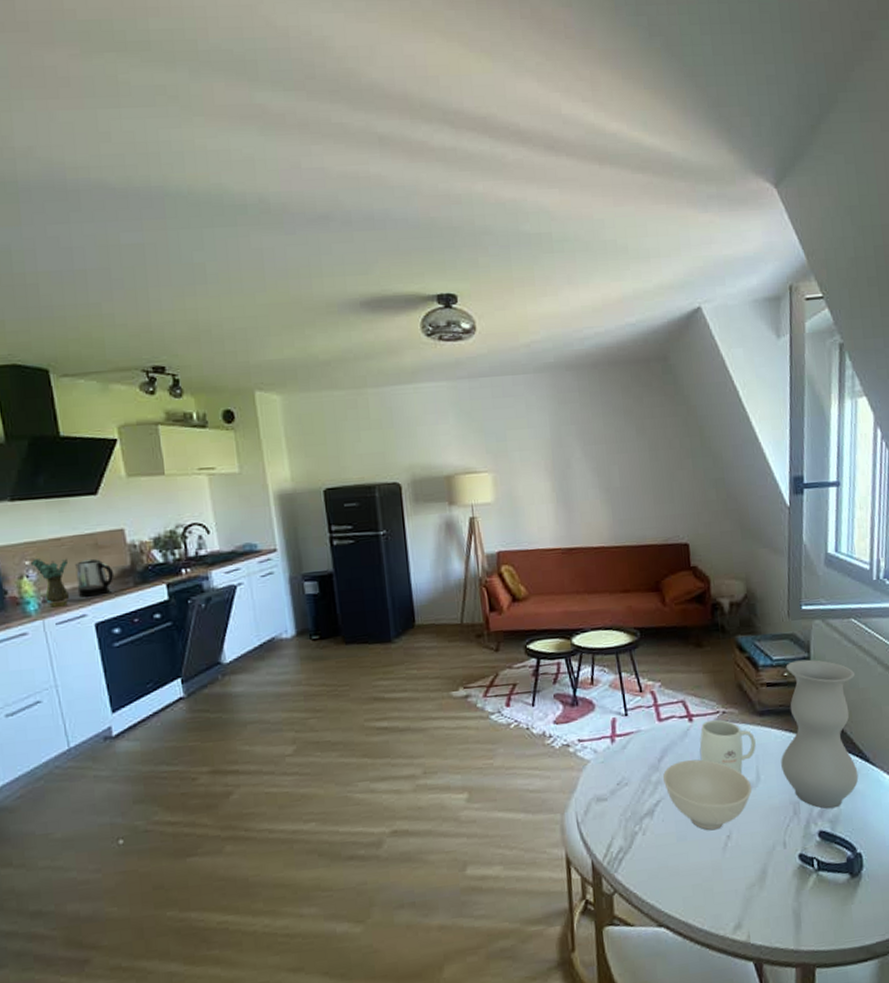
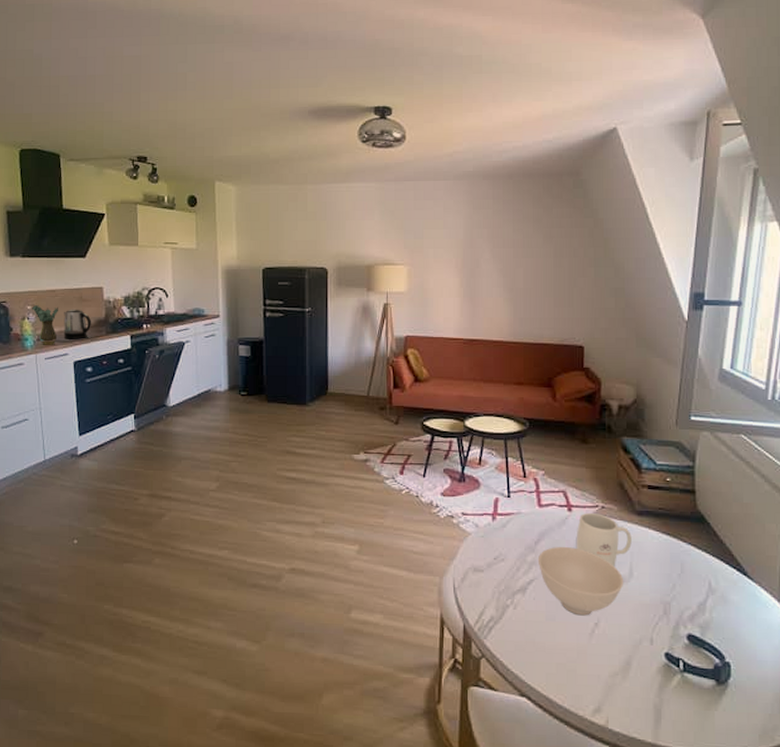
vase: present [781,659,859,809] -> none [655,468,741,615]

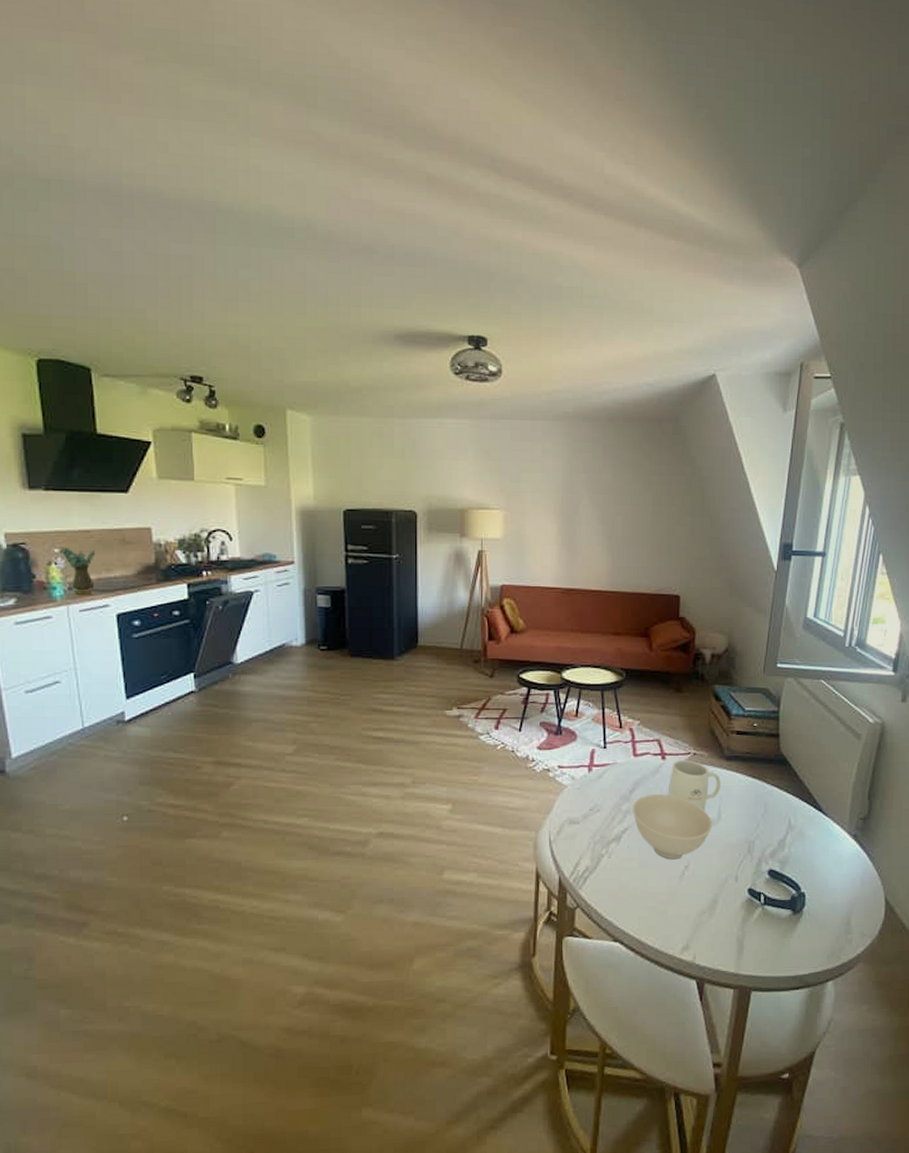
kettle: present [63,309,92,339] -> none [102,552,139,588]

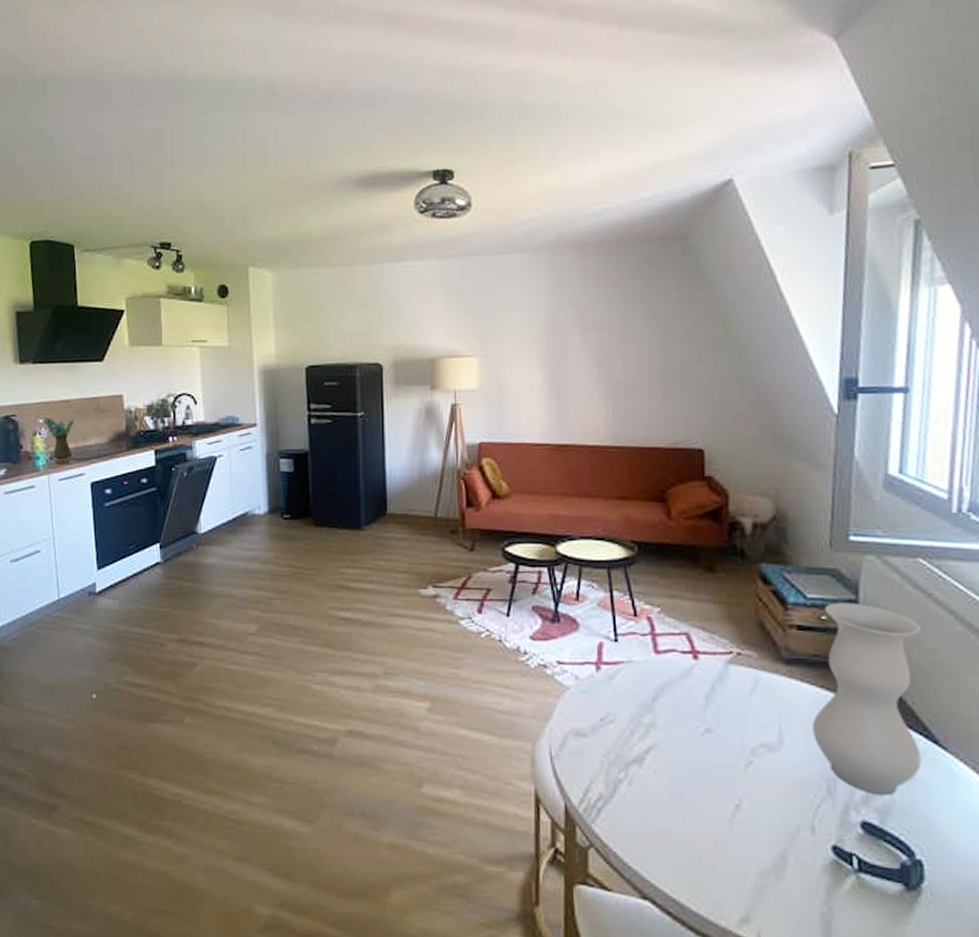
bowl: present [632,794,713,860] -> none [656,705,772,795]
mug: present [669,759,721,811] -> none [705,660,780,731]
vase: none [742,713,819,851] -> present [812,602,922,796]

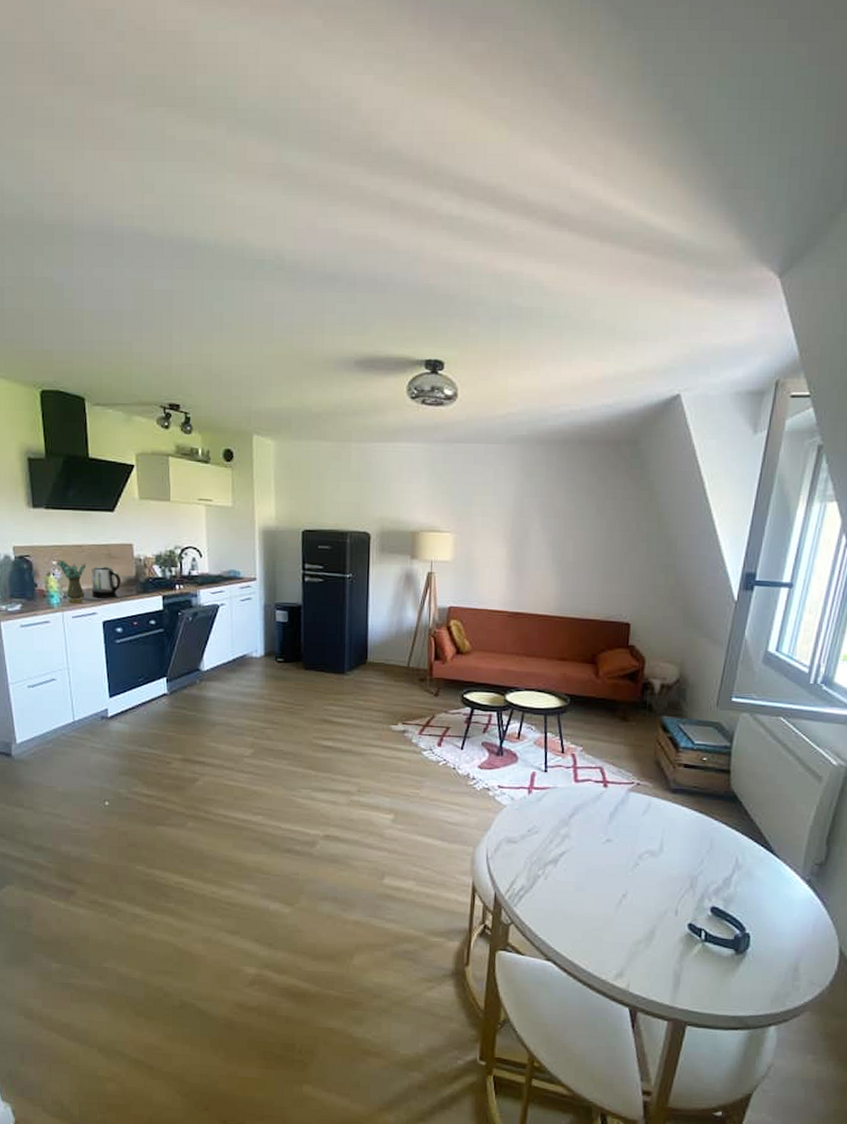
kettle: none [79,421,111,457] -> present [91,566,122,598]
vase: present [812,602,922,796] -> none [685,748,775,889]

